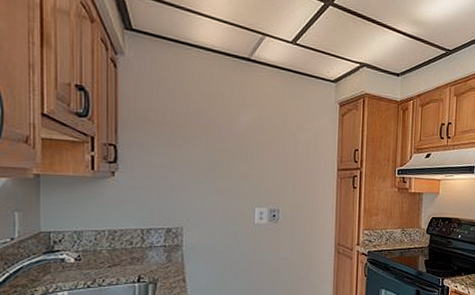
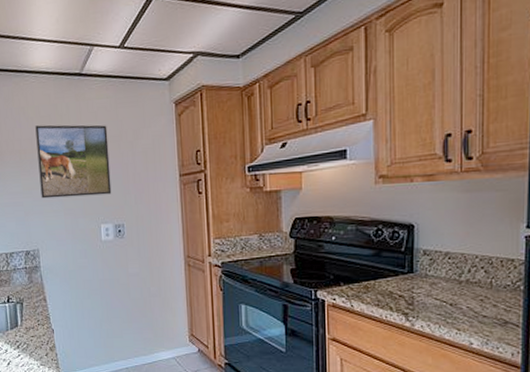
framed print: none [192,101,272,180] -> present [35,125,112,199]

